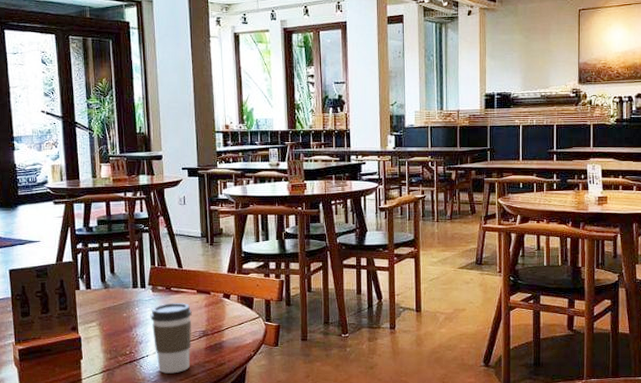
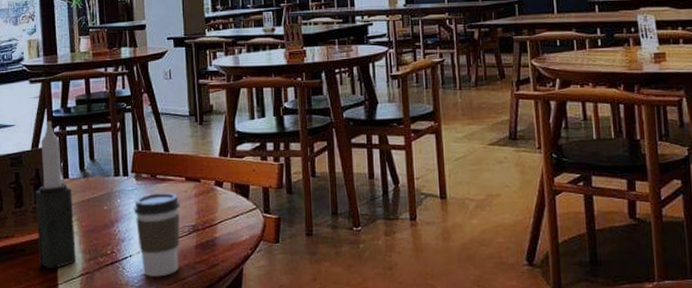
candle: none [60,238,98,366] -> present [35,120,76,269]

